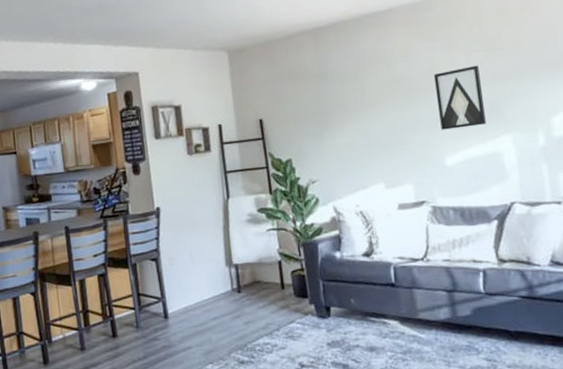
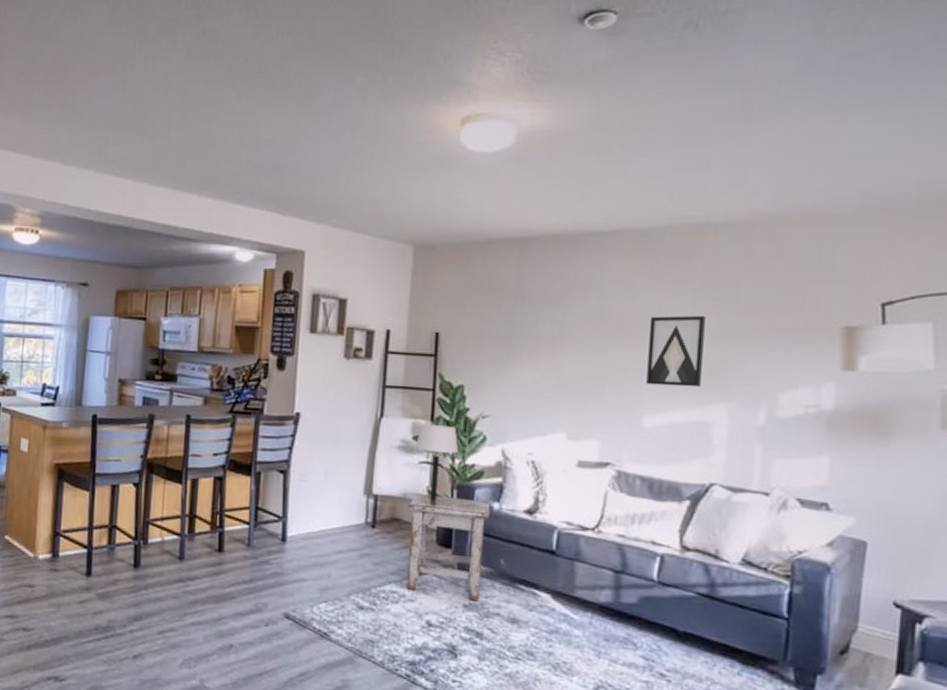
table lamp: none [261,195,298,261] -> present [416,424,459,501]
stool: none [264,252,340,339] -> present [406,494,491,602]

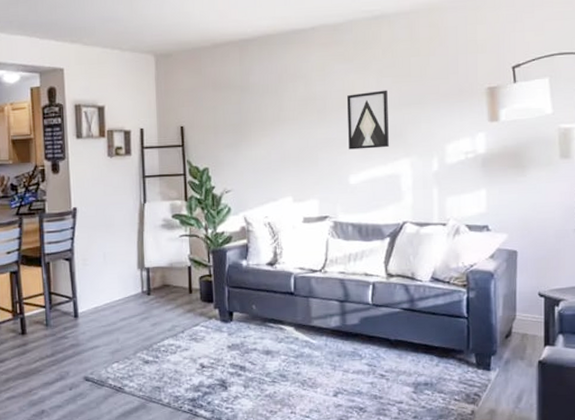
stool: present [406,494,491,602] -> none [174,260,240,342]
table lamp: present [416,424,459,501] -> none [175,202,210,266]

